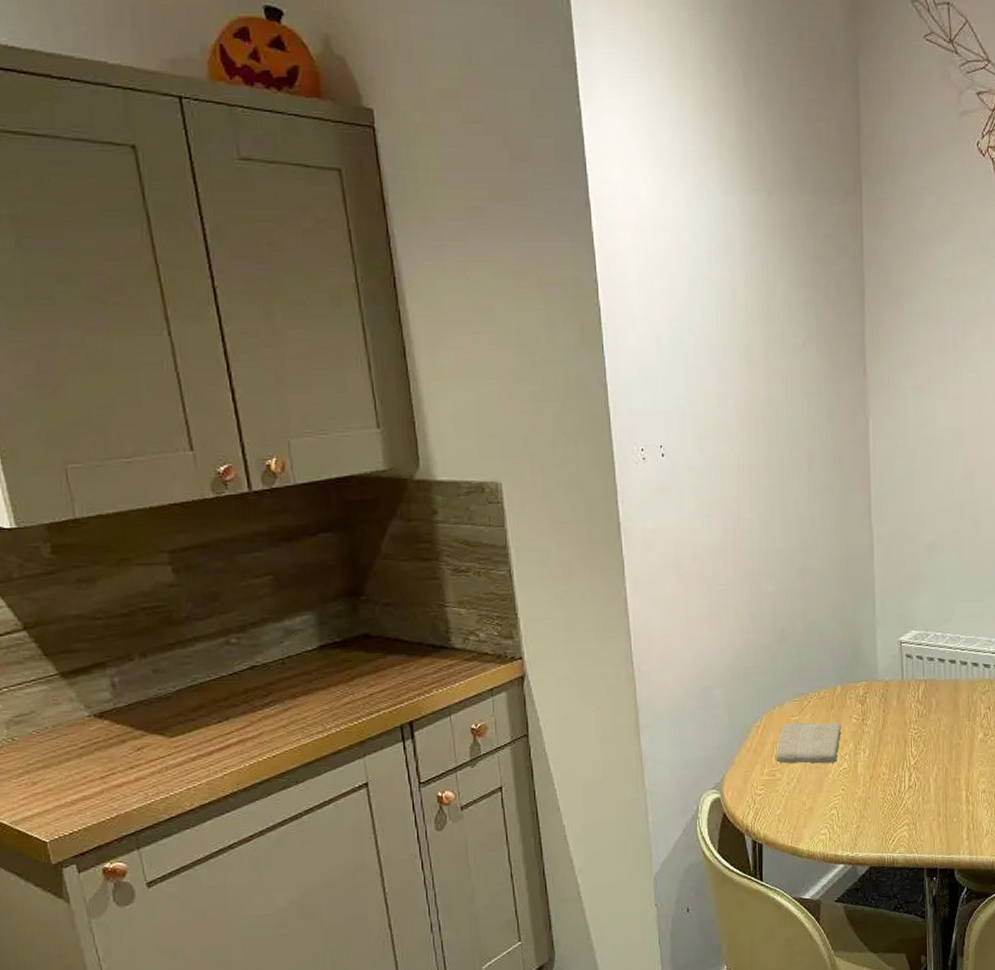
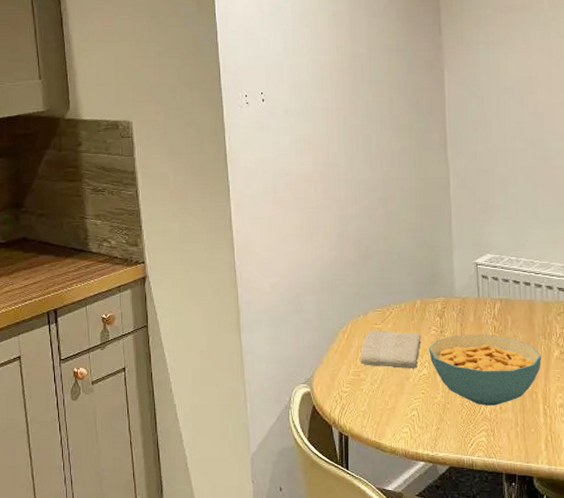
cereal bowl: none [849,719,965,798] -> present [429,334,541,406]

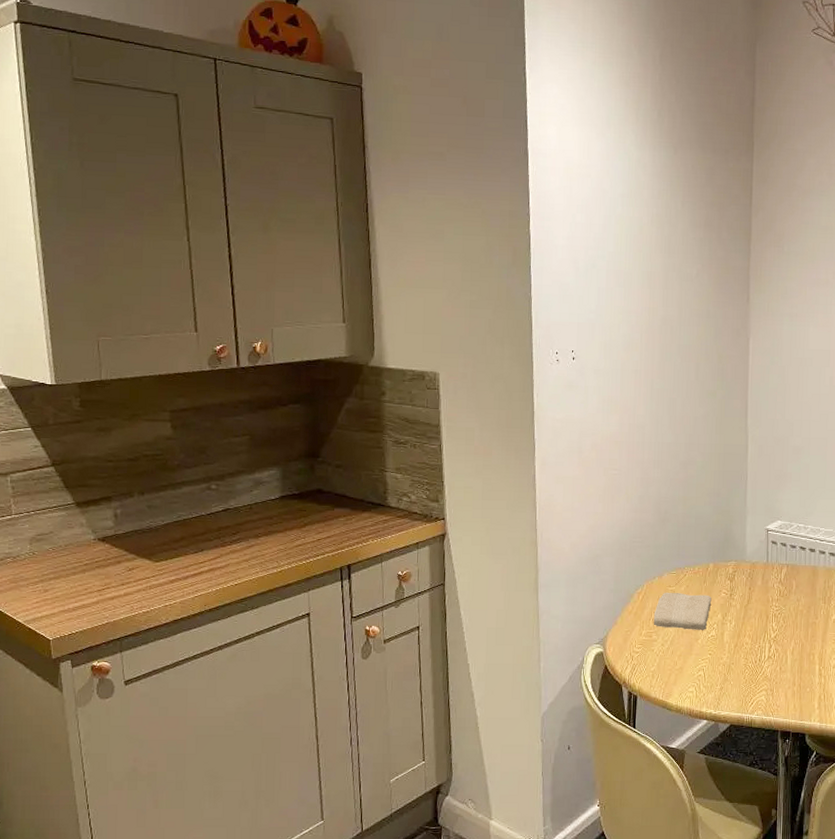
cereal bowl: present [429,334,541,406] -> none [718,597,820,666]

